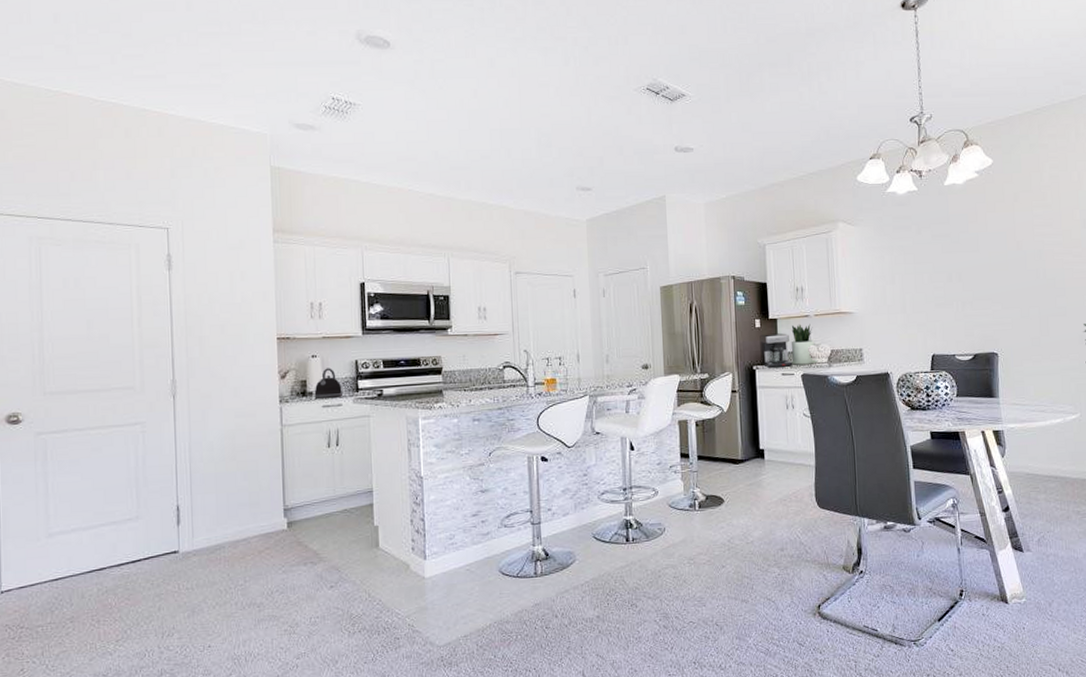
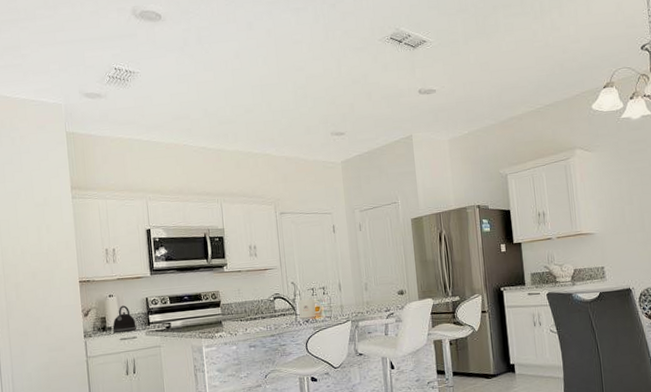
mug: none [530,369,557,391] -> present [298,298,322,319]
coffee maker: present [760,333,793,369] -> none [505,256,538,289]
planter: present [790,324,818,366] -> none [535,246,562,286]

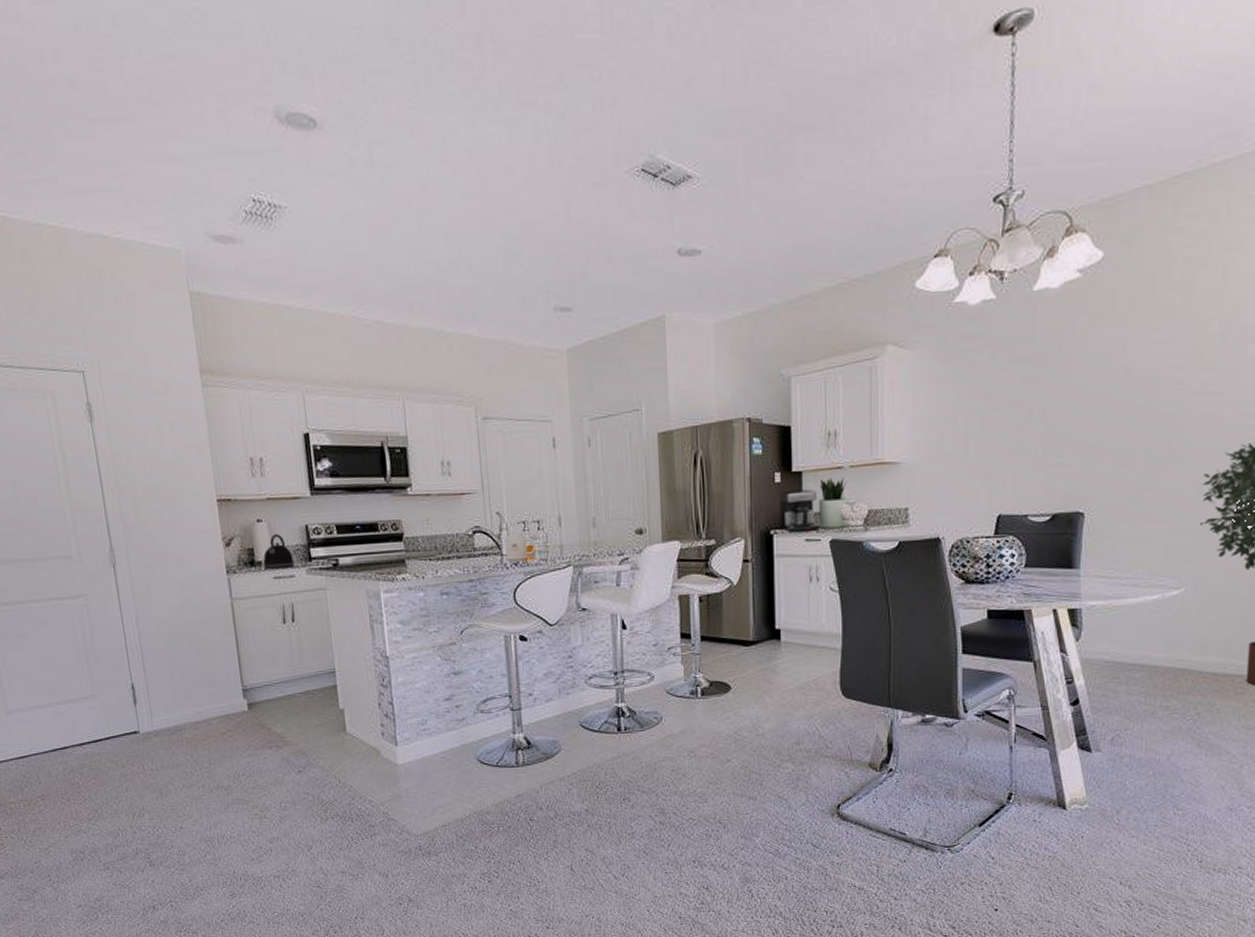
coffee maker: none [505,256,538,289] -> present [779,489,820,533]
planter: none [535,246,562,286] -> present [817,477,852,530]

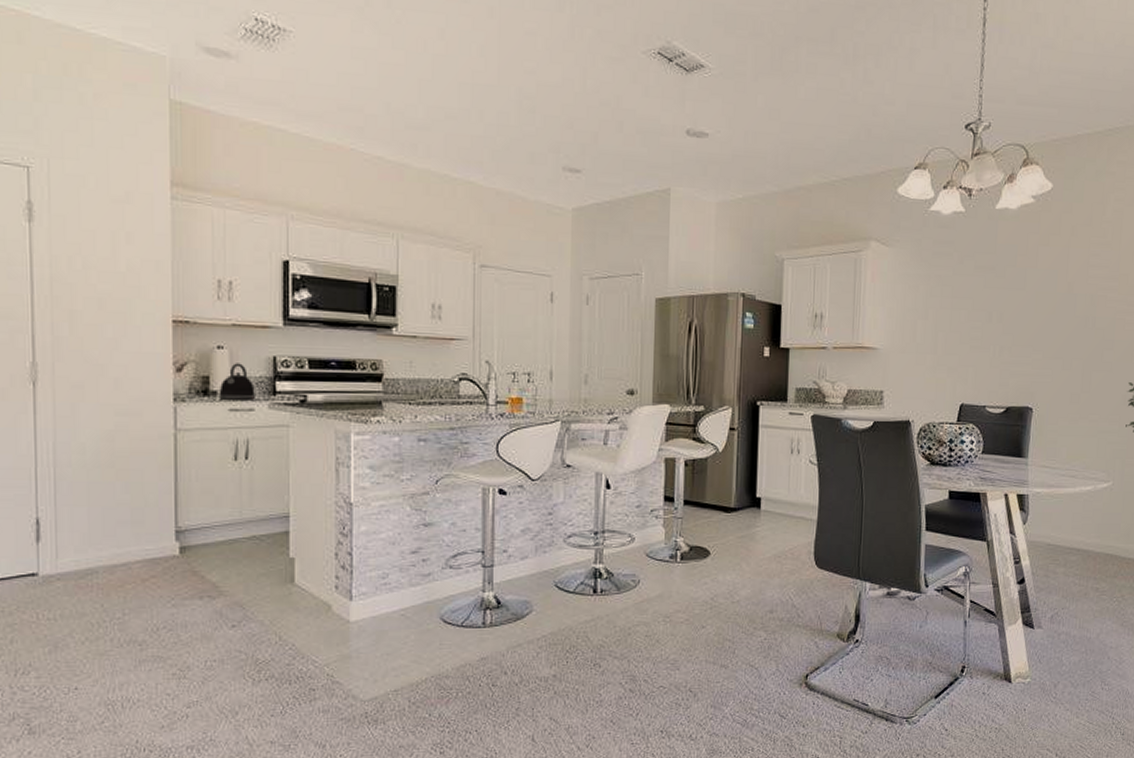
mug: present [504,534,536,561] -> none [491,385,524,411]
coffee maker: present [779,489,820,533] -> none [767,365,803,406]
planter: present [817,477,852,530] -> none [800,356,832,406]

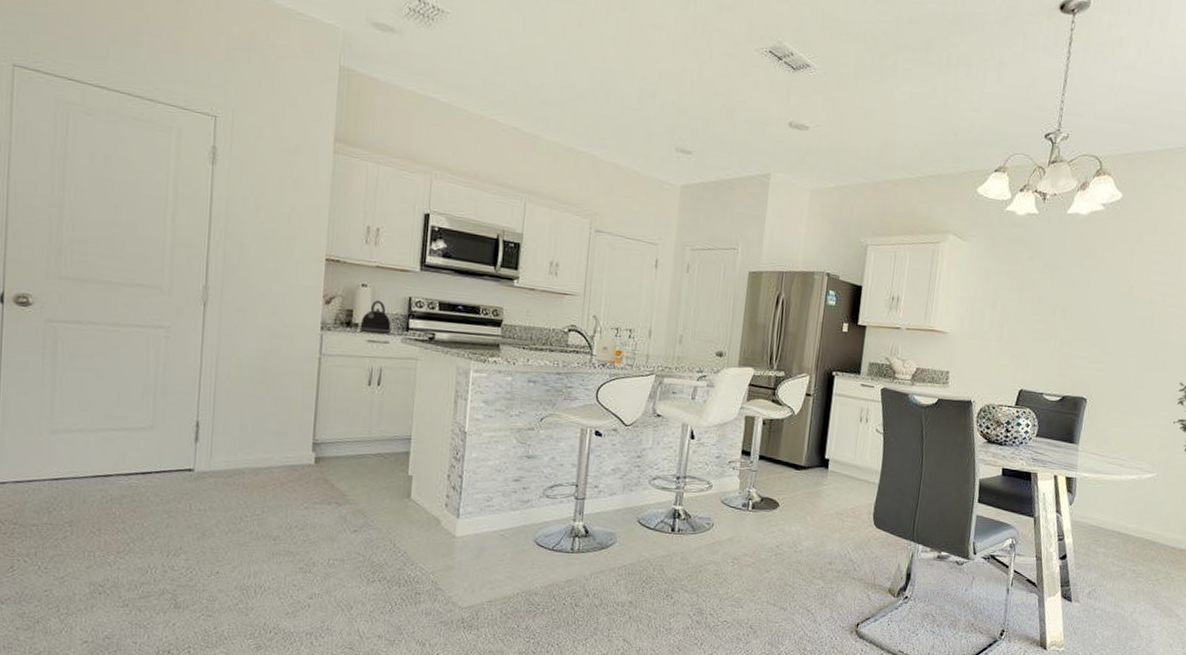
mug: none [491,385,524,411] -> present [595,338,625,363]

